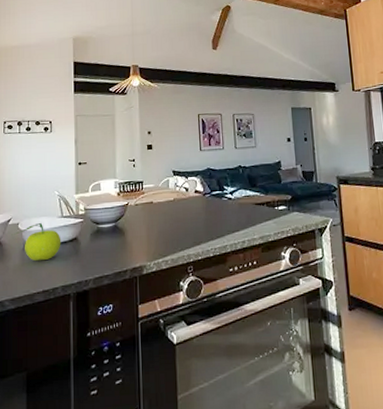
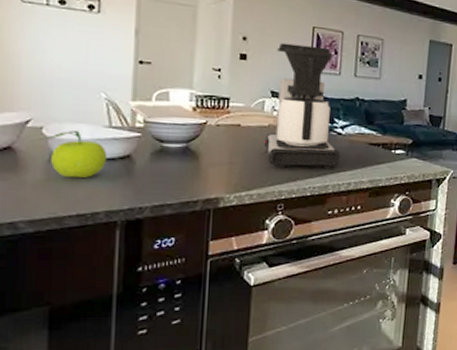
coffee maker: none [172,129,233,235] -> present [264,43,340,169]

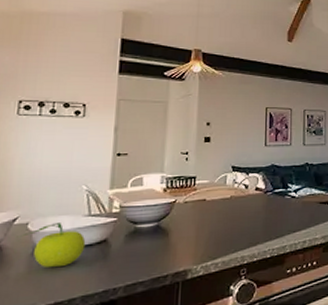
coffee maker: present [264,43,340,169] -> none [227,123,295,235]

